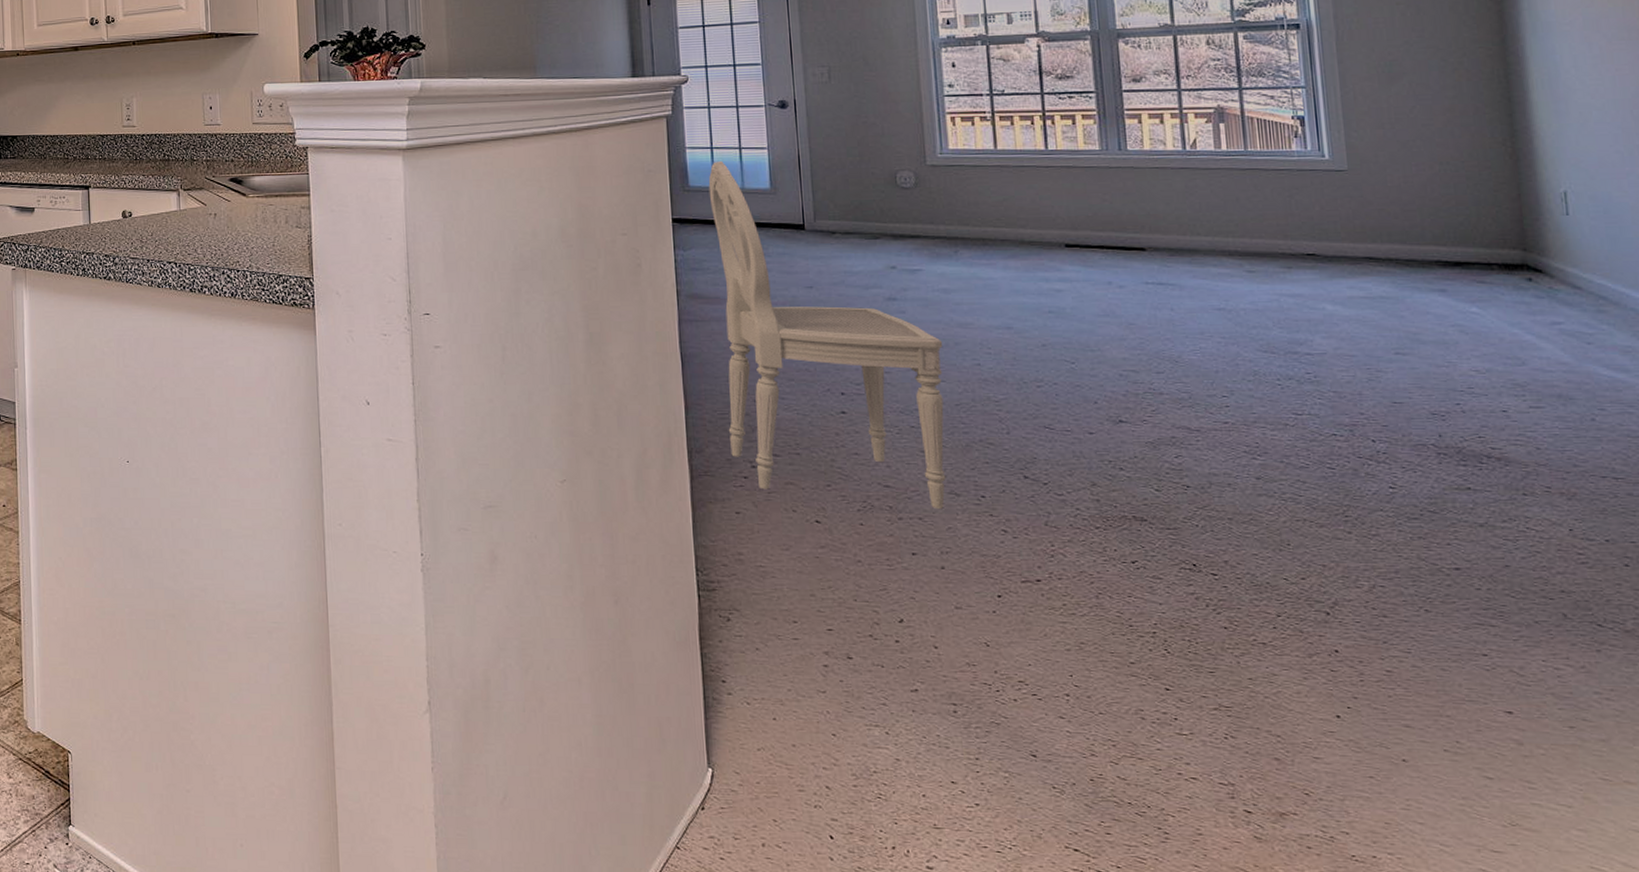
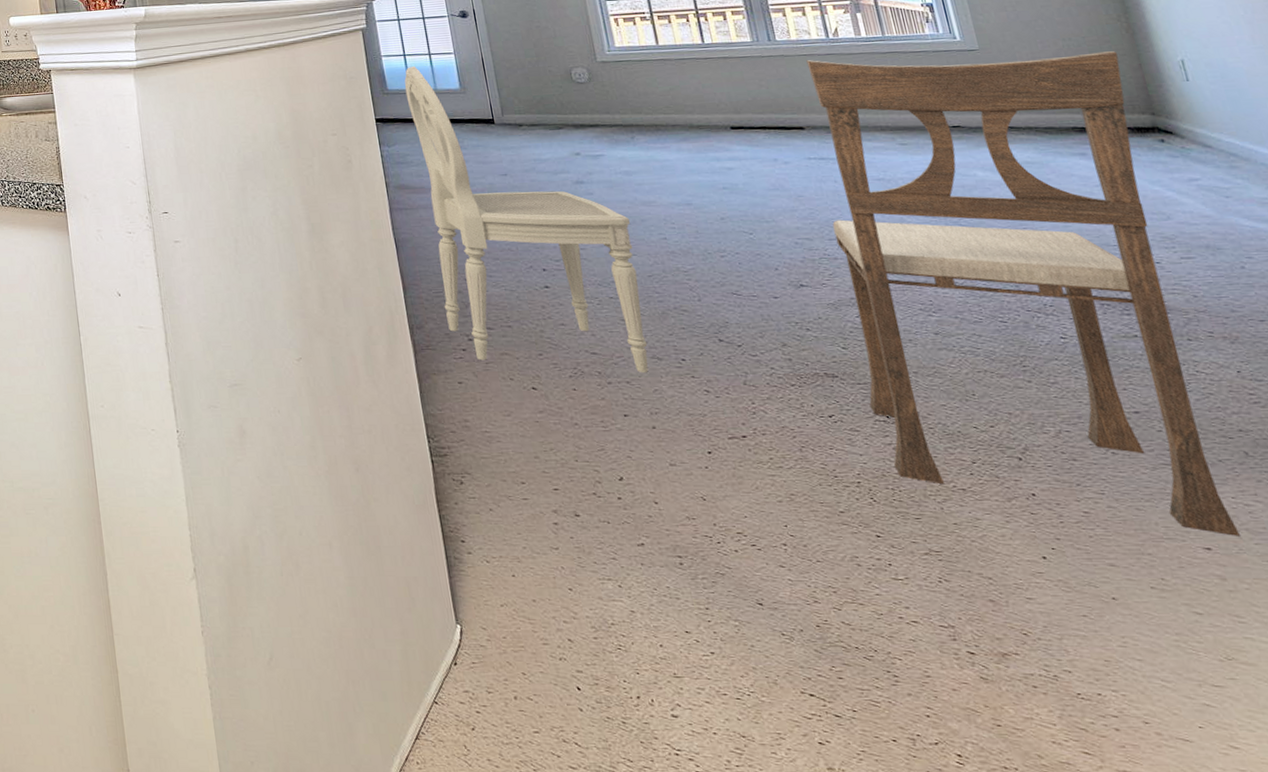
dining chair: none [1157,174,1544,701] -> present [806,51,1240,536]

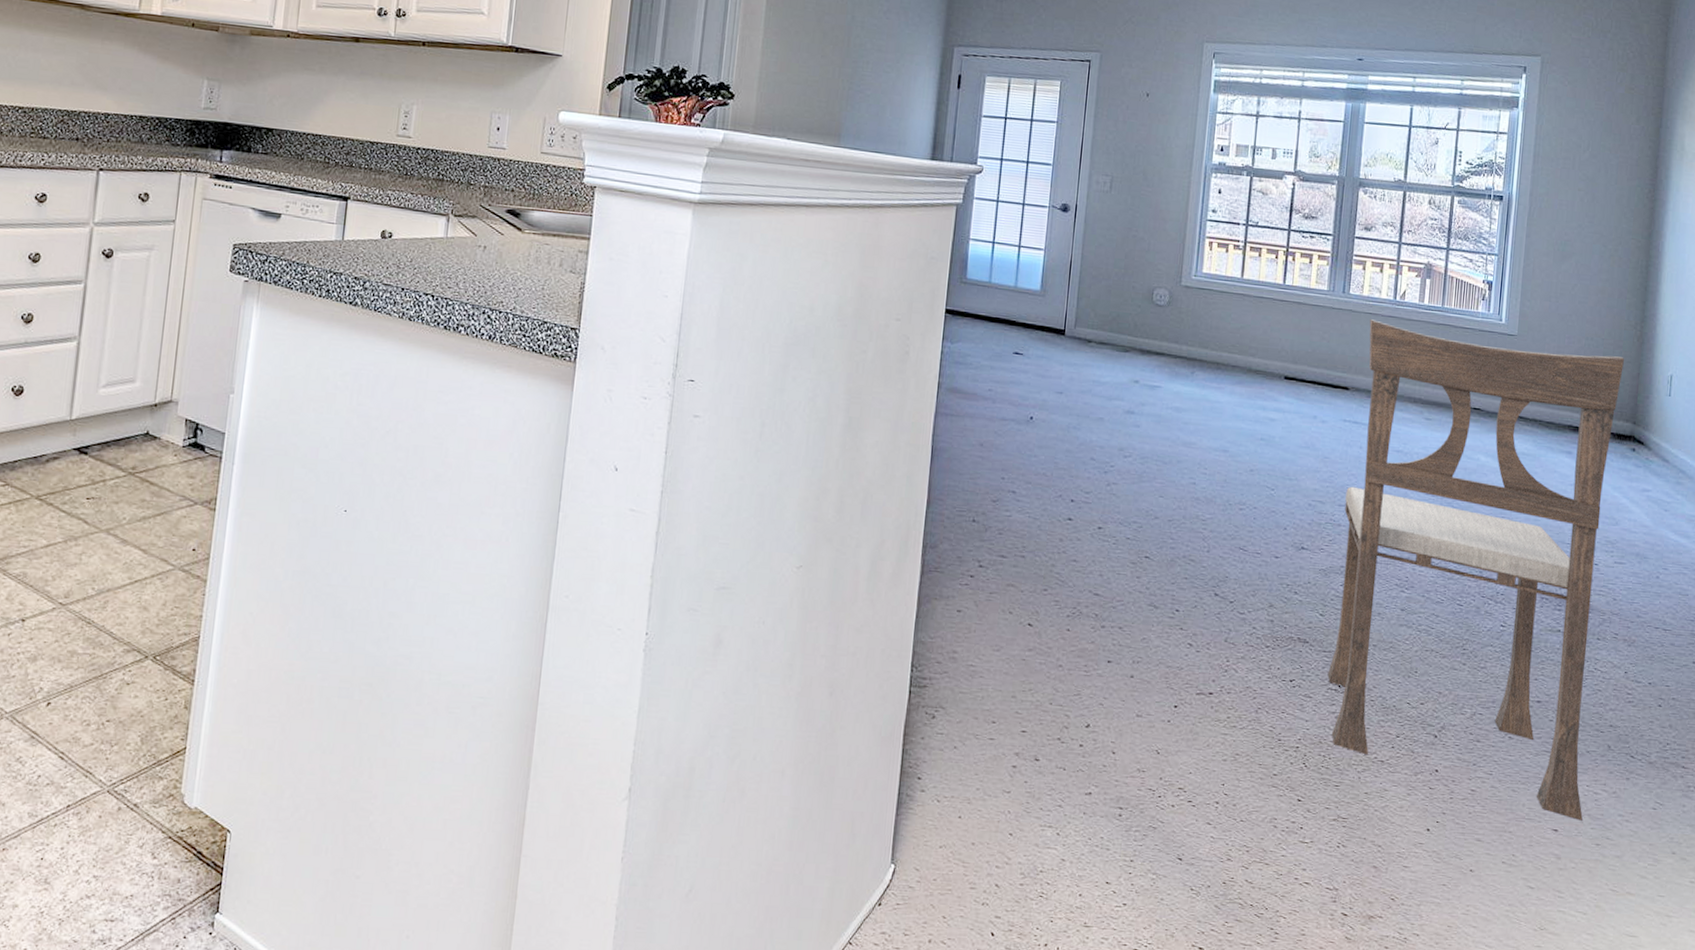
dining chair: present [404,65,649,374] -> none [962,256,1168,621]

